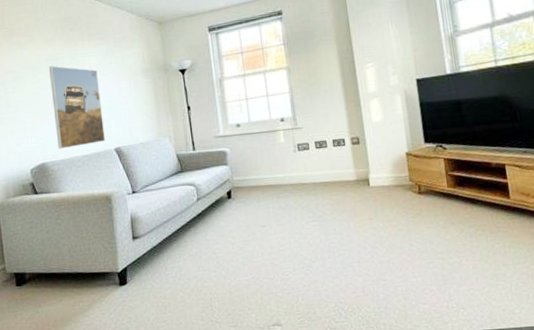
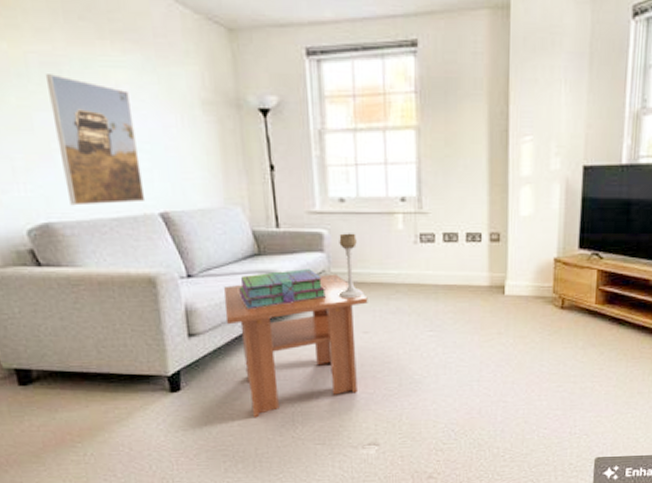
coffee table: none [157,181,263,305] -> present [223,274,368,418]
stack of books: none [168,179,232,215] -> present [239,269,327,310]
candle holder: none [238,149,260,201] -> present [338,233,365,299]

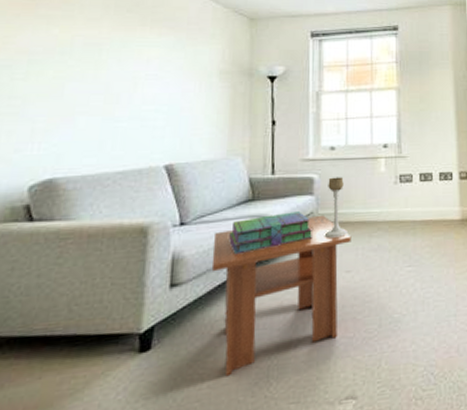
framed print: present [45,74,146,206] -> none [79,52,157,162]

